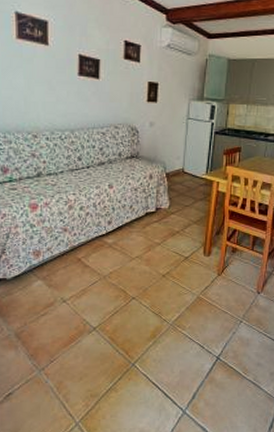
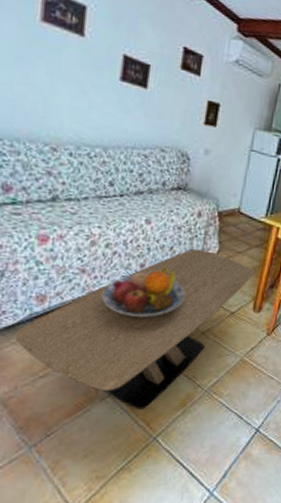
coffee table: none [21,205,202,341] -> present [15,248,255,410]
fruit bowl: none [81,220,146,264] -> present [102,264,185,317]

